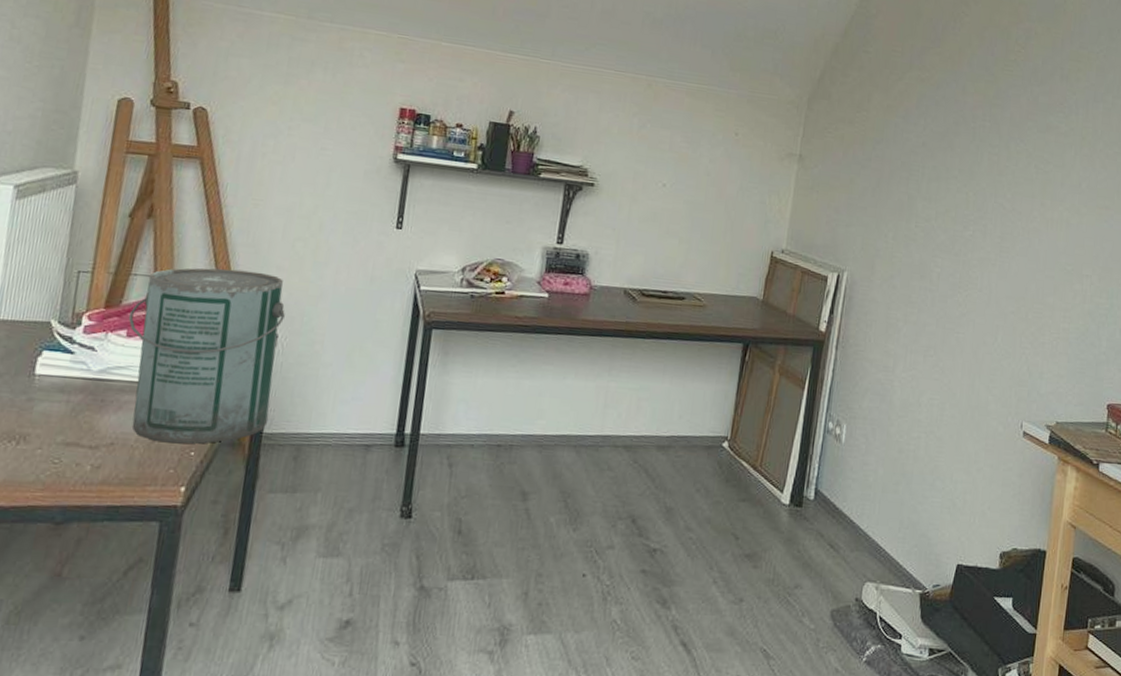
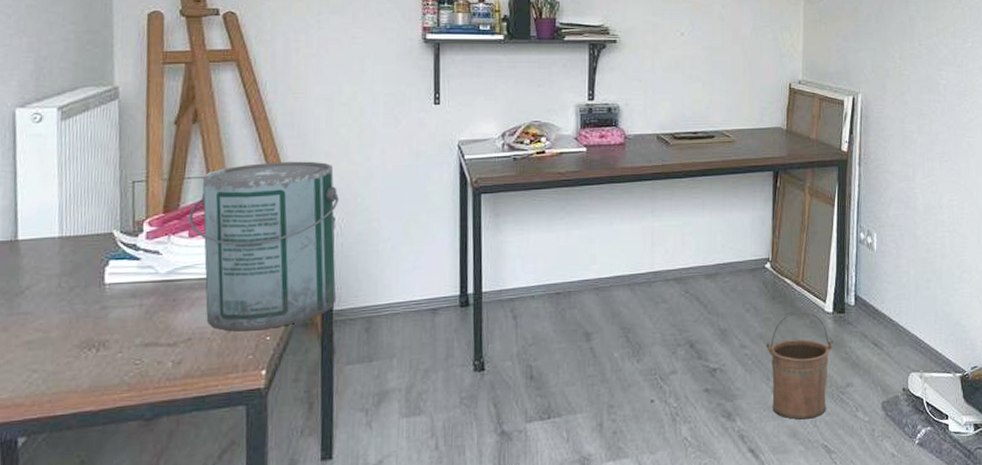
bucket: none [711,498,787,618] -> present [765,311,834,420]

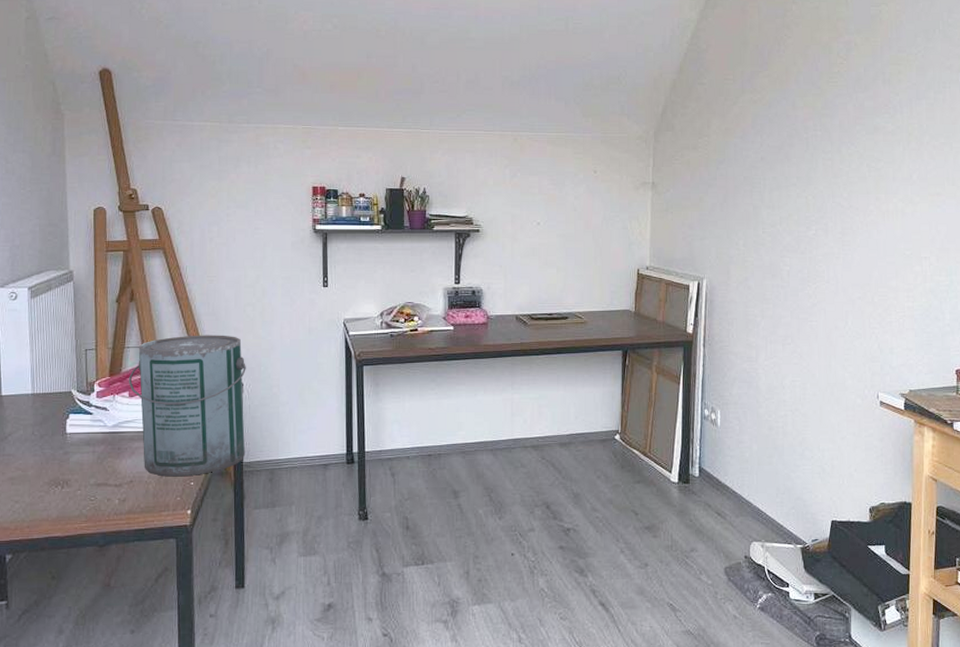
bucket: present [765,311,834,420] -> none [615,479,679,579]

